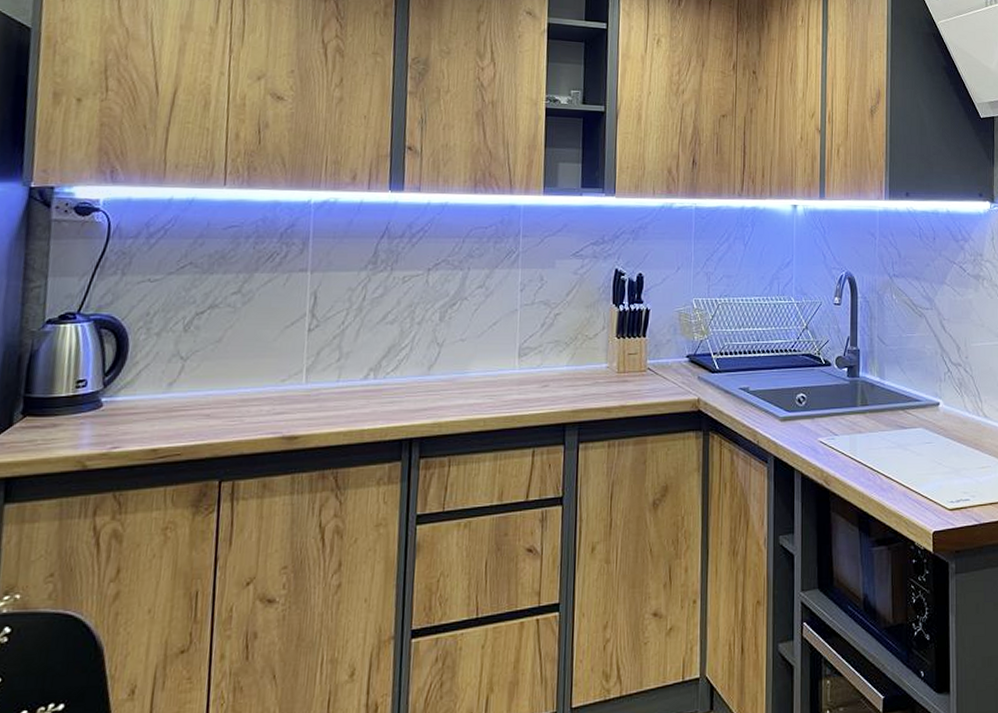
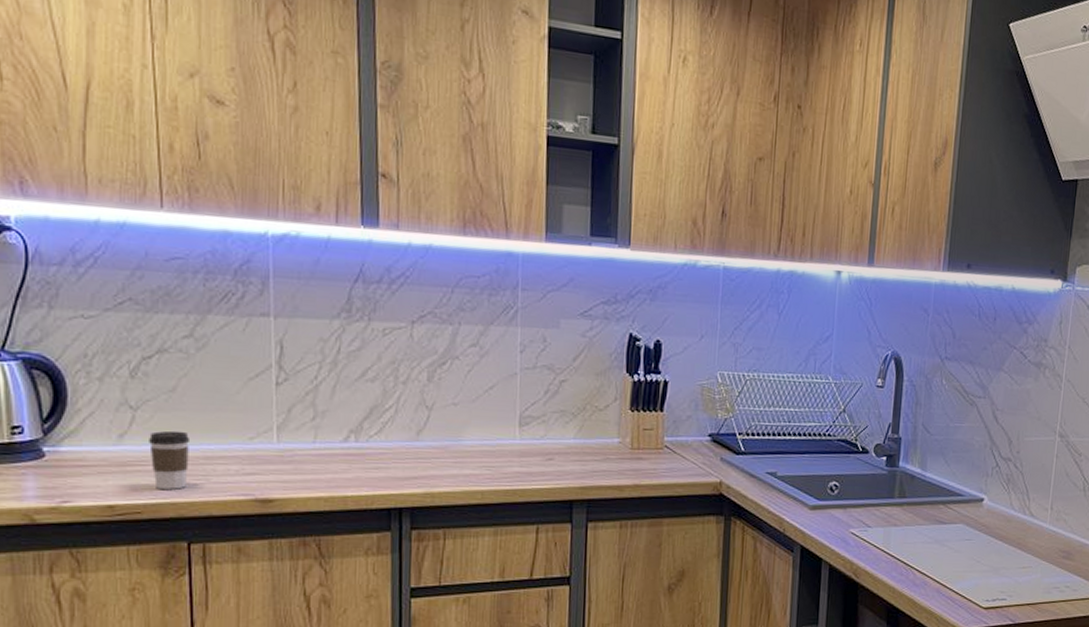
coffee cup: none [194,377,229,431] -> present [149,430,189,490]

